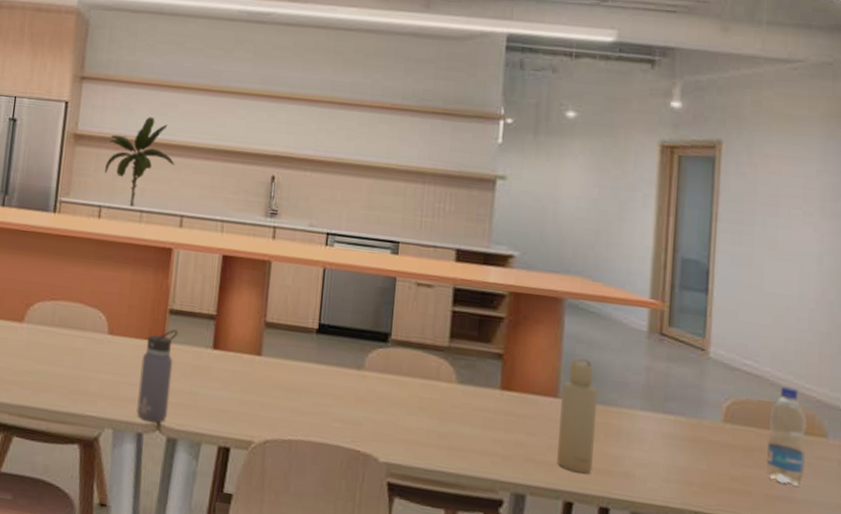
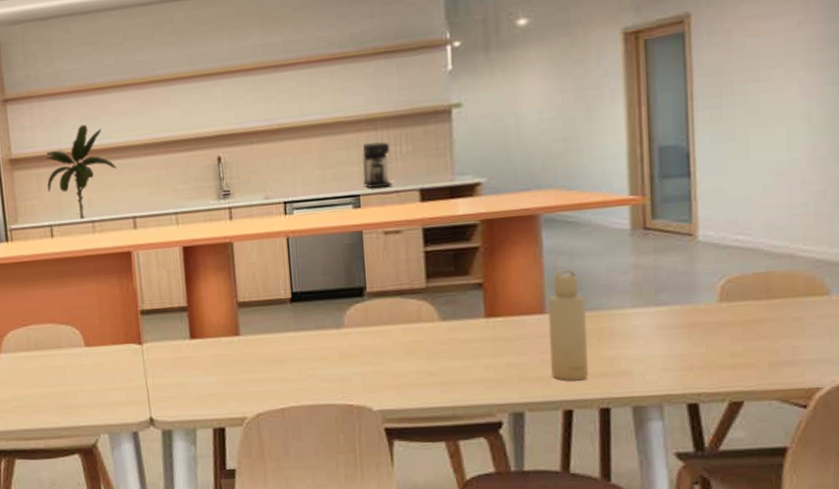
water bottle: present [136,329,179,422] -> none [123,328,159,419]
coffee maker: none [404,194,435,241] -> present [362,142,393,188]
bottle: present [766,386,808,486] -> none [766,252,808,349]

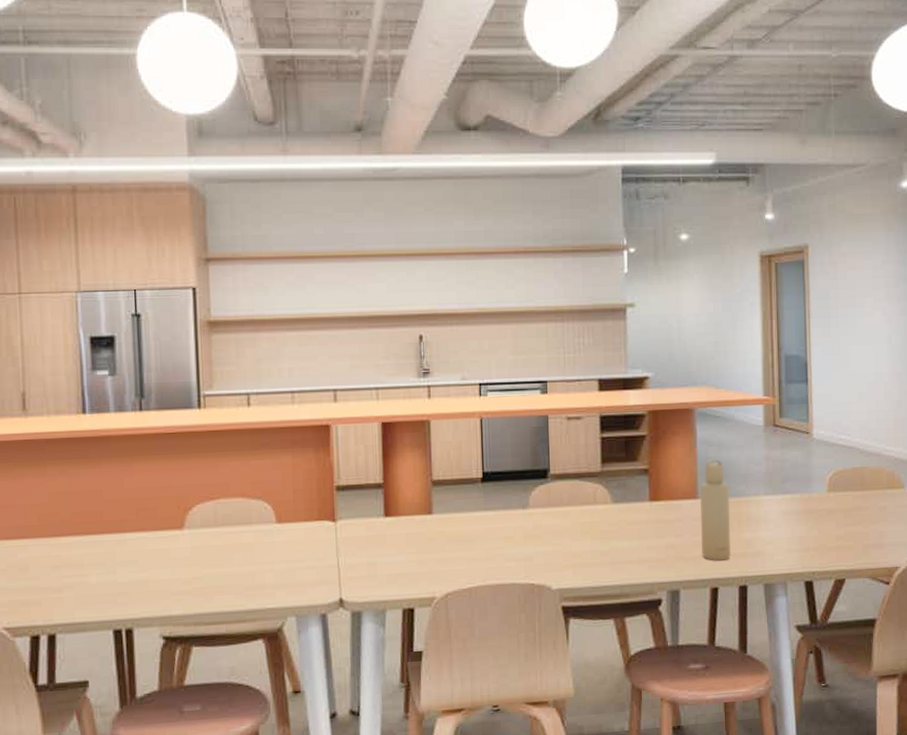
plant: present [46,124,117,220] -> none [247,292,320,389]
coffee maker: present [362,142,393,188] -> none [550,333,576,376]

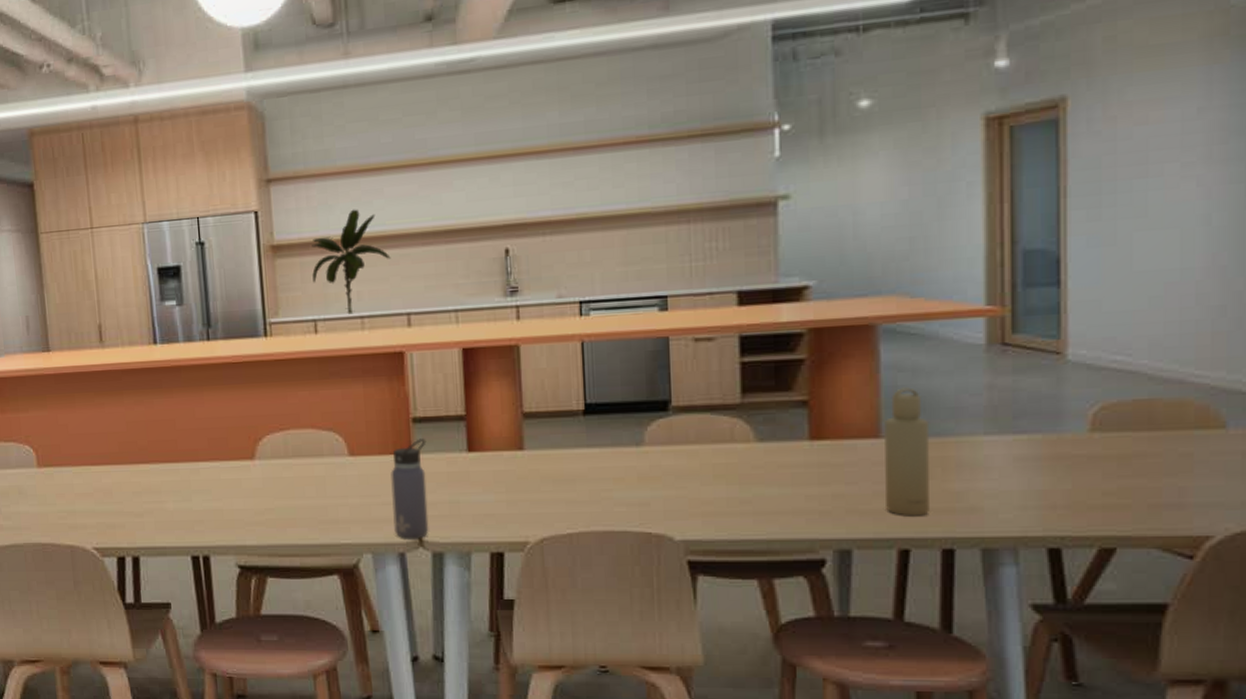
plant: none [247,292,320,389] -> present [312,209,391,315]
water bottle: none [315,505,349,601] -> present [391,438,429,539]

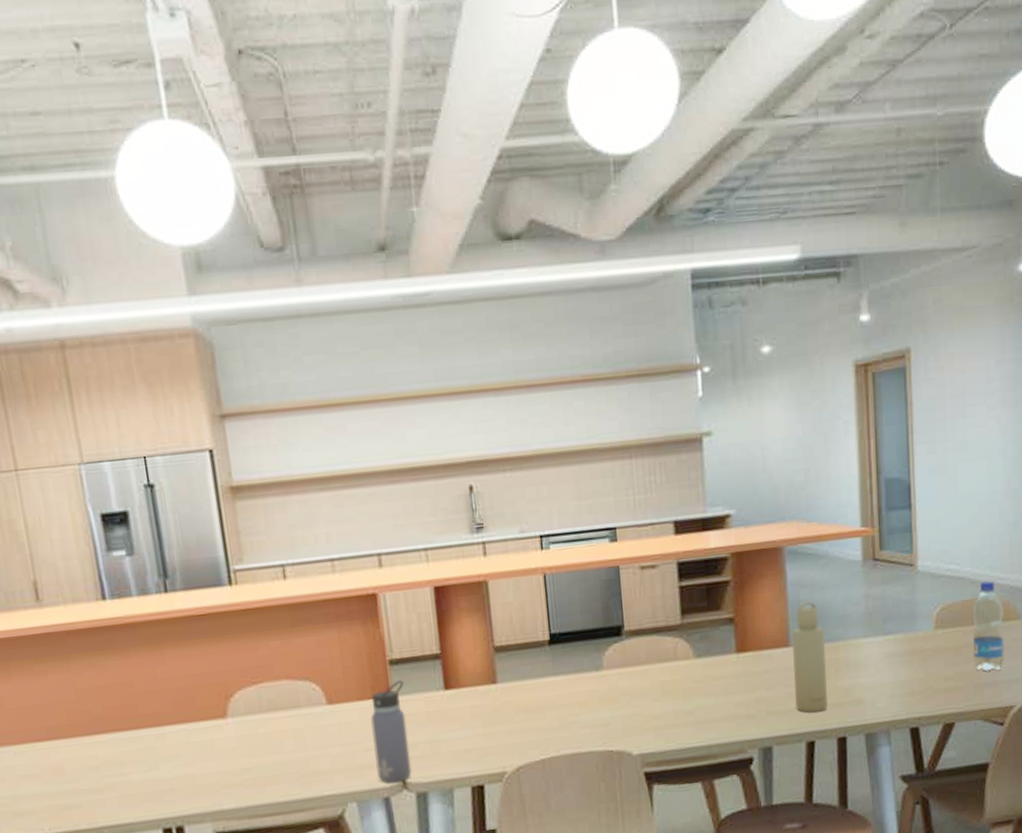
plant: present [312,209,391,315] -> none [274,446,358,558]
bottle: none [1147,377,1200,490] -> present [972,580,1004,672]

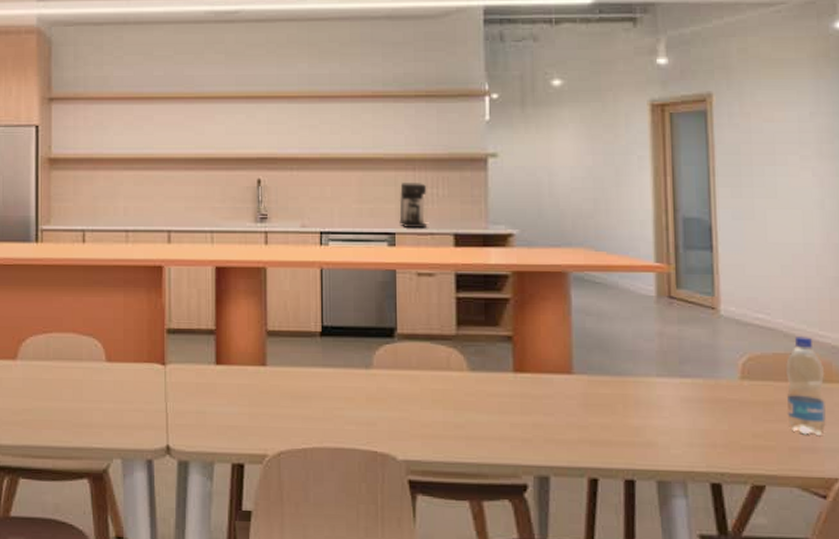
water bottle: present [370,680,412,783] -> none [144,349,179,447]
coffee maker: none [618,471,648,521] -> present [399,183,428,229]
bottle: present [791,601,828,713] -> none [574,330,614,448]

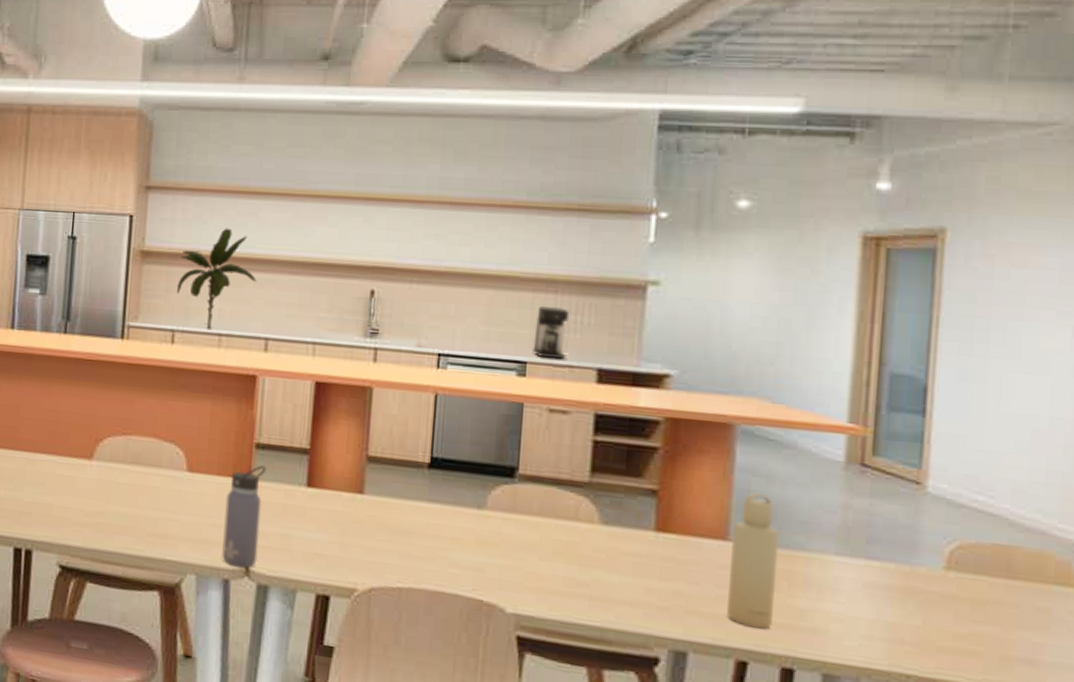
plant: none [84,132,156,228] -> present [177,228,257,330]
water bottle: none [144,349,179,447] -> present [222,465,267,568]
bottle: none [574,330,614,448] -> present [727,493,780,629]
bottle: present [786,335,826,435] -> none [1002,526,1061,647]

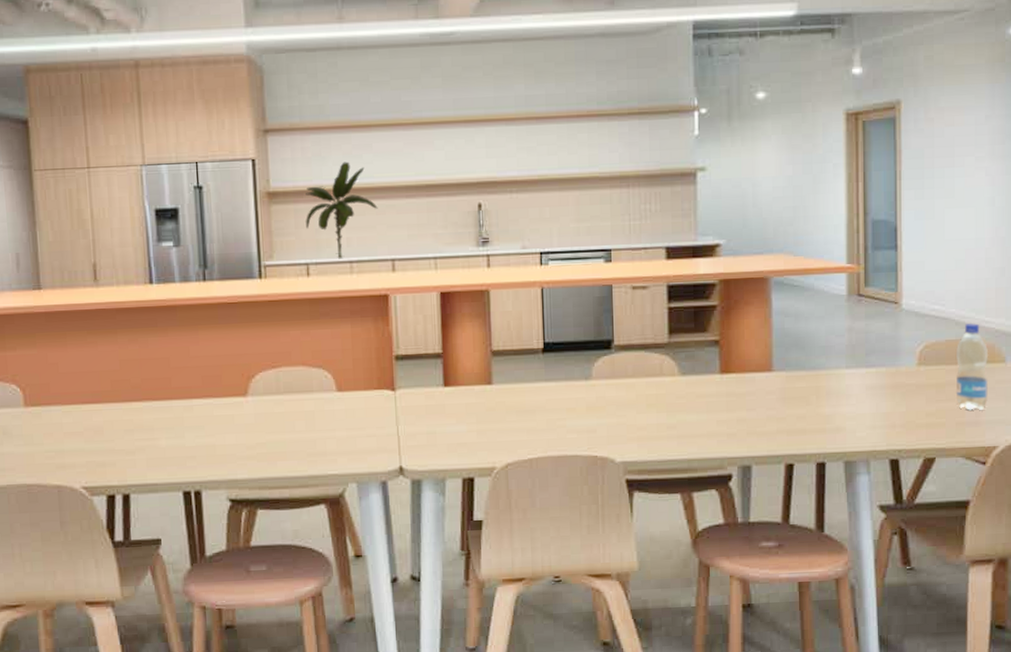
water bottle: present [222,465,267,568] -> none [375,375,409,468]
coffee maker: present [532,306,570,360] -> none [615,199,641,244]
bottle: present [727,493,780,629] -> none [774,330,808,436]
bottle: none [1002,526,1061,647] -> present [955,322,989,411]

